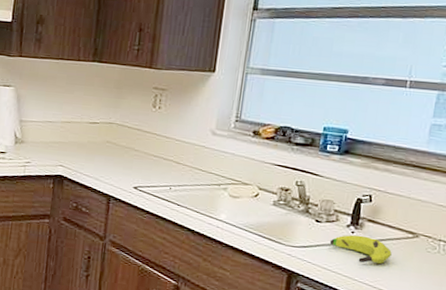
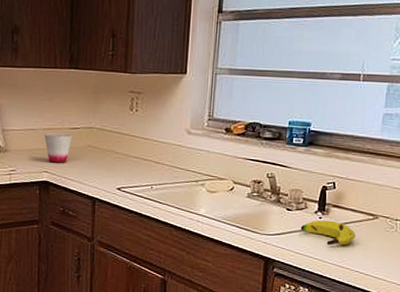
cup: none [62,126,91,158] -> present [44,133,72,163]

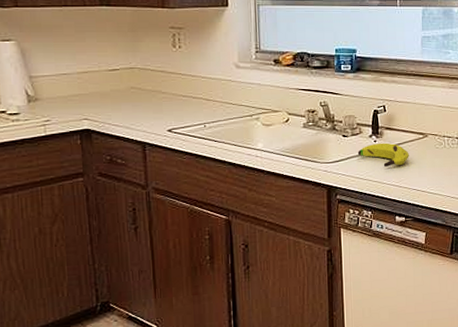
cup: present [44,133,72,163] -> none [80,77,112,109]

